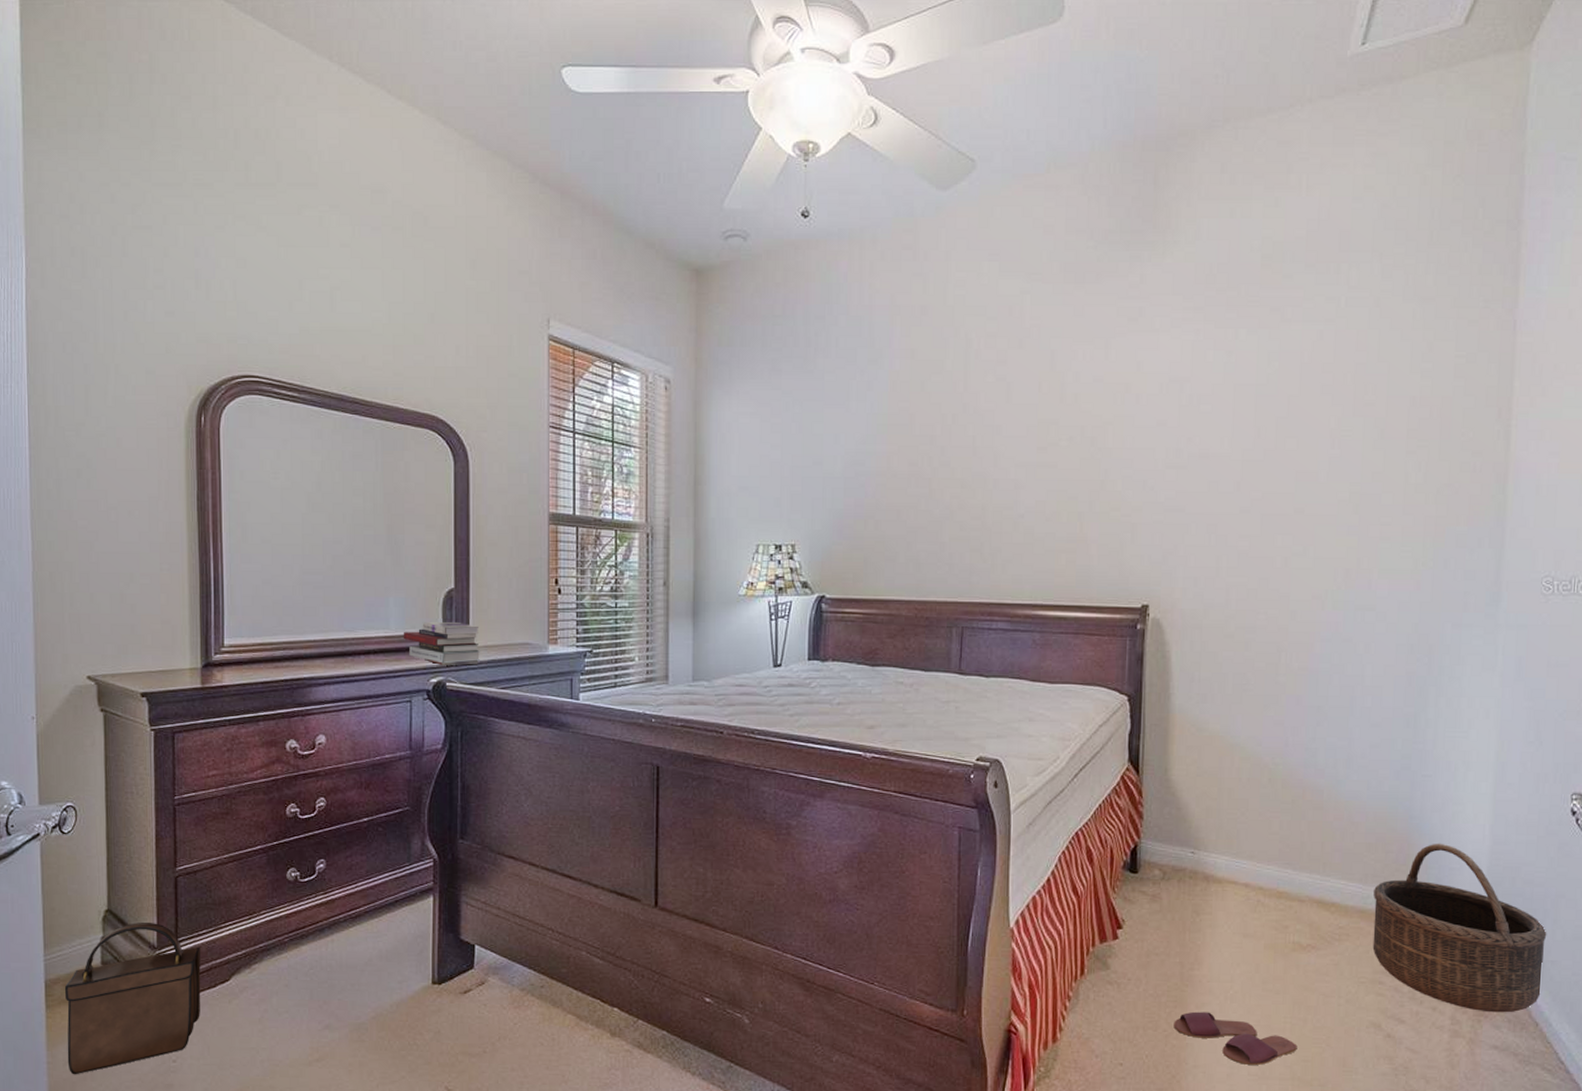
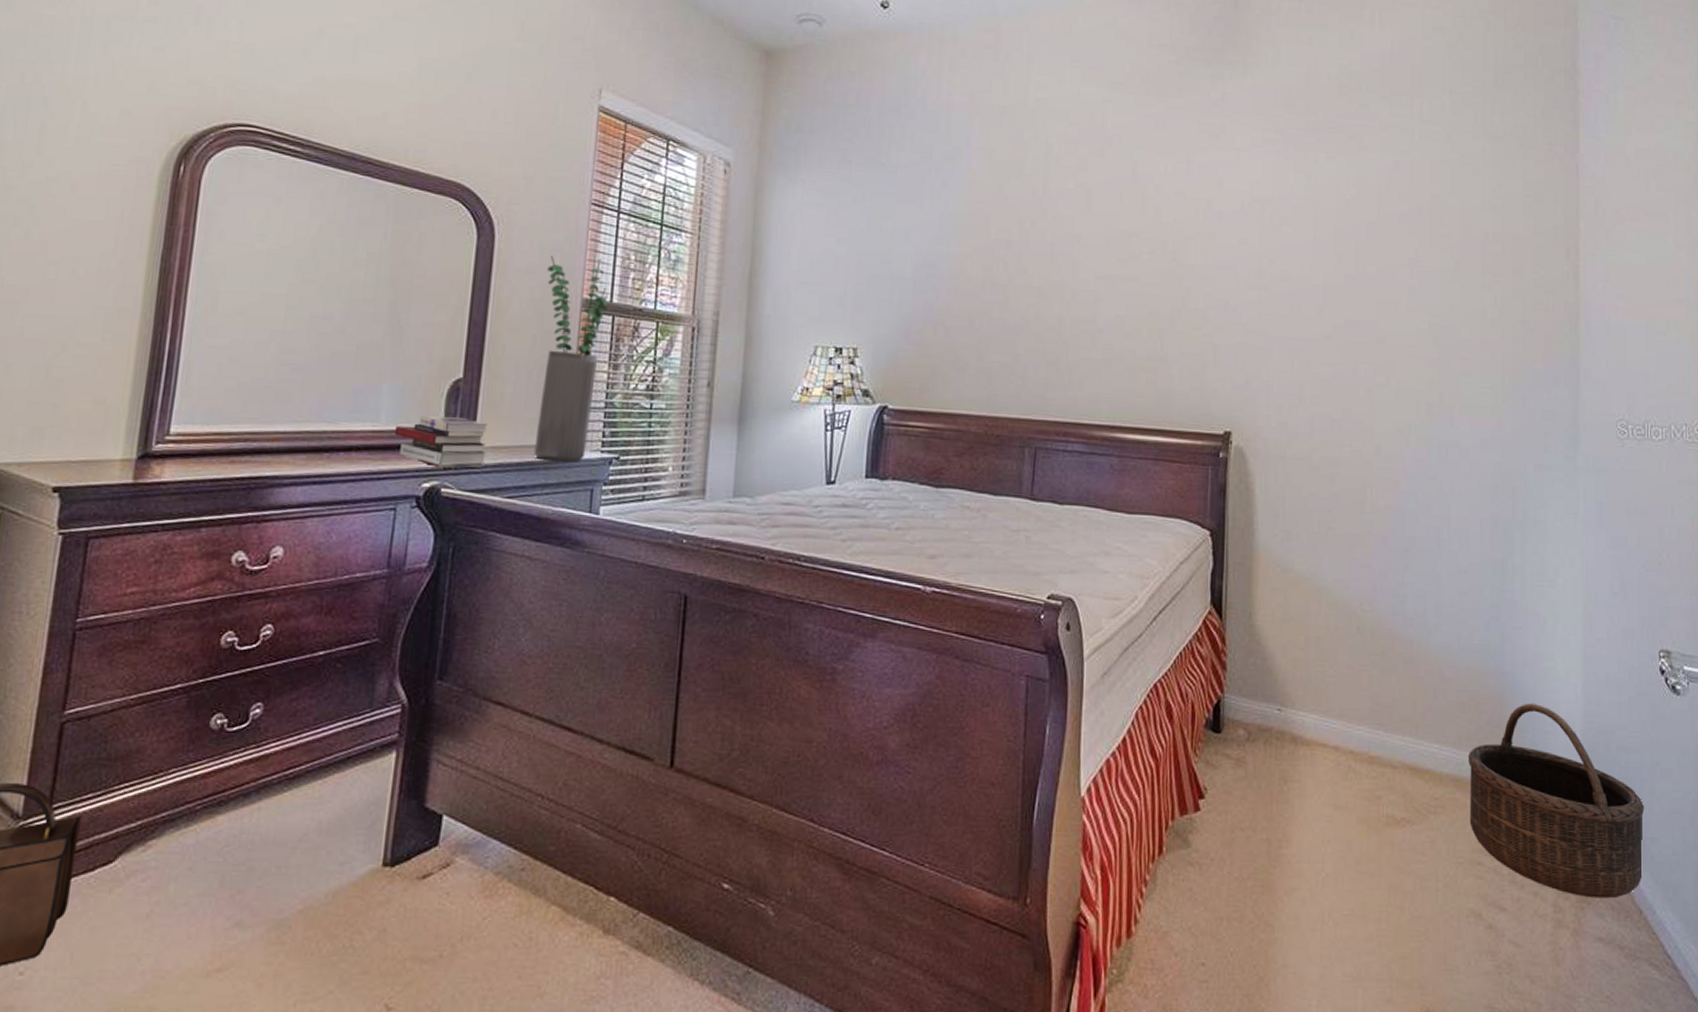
vase: none [516,476,572,658] -> present [533,255,608,464]
slippers: present [1173,1011,1298,1065] -> none [1261,898,1395,963]

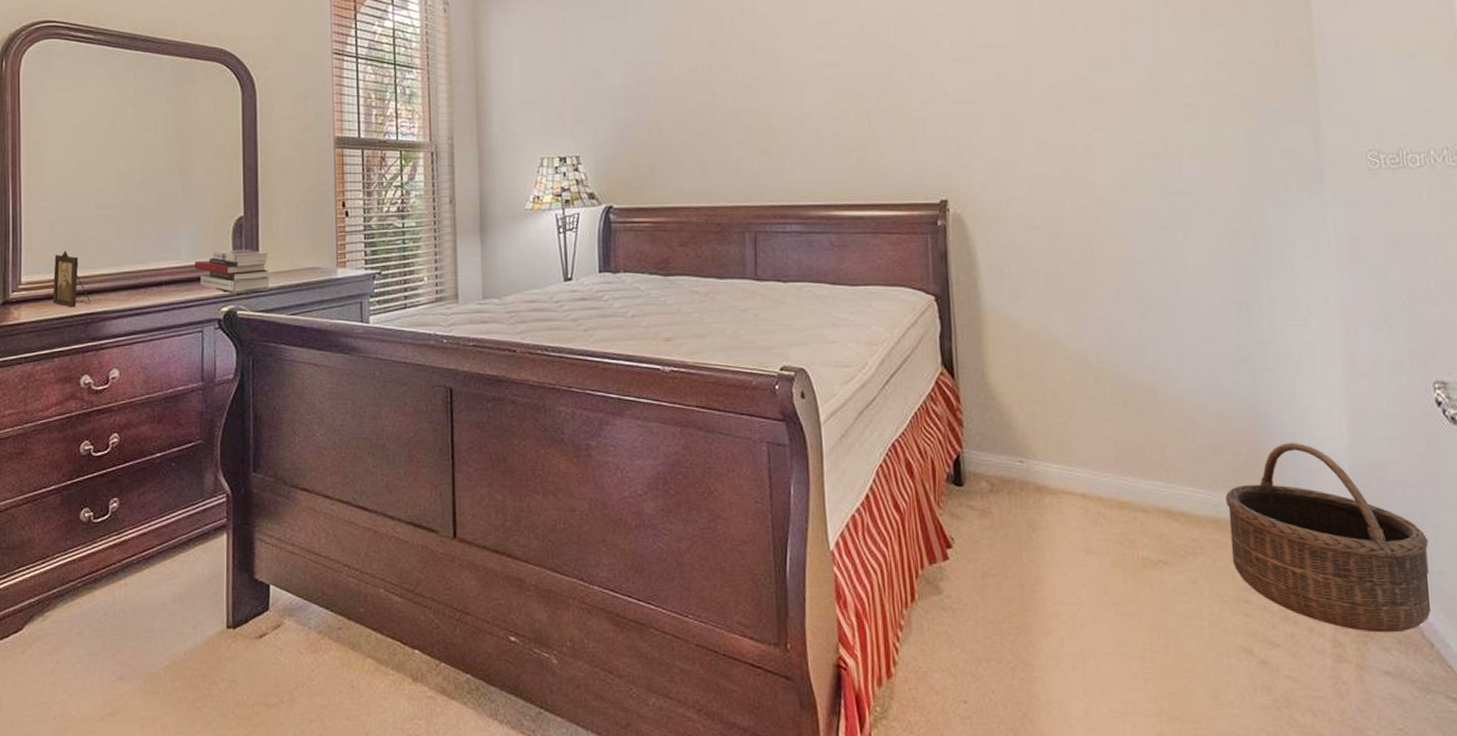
photo frame: none [207,399,259,469] -> present [52,250,92,308]
vase: present [533,255,608,464] -> none [302,100,357,282]

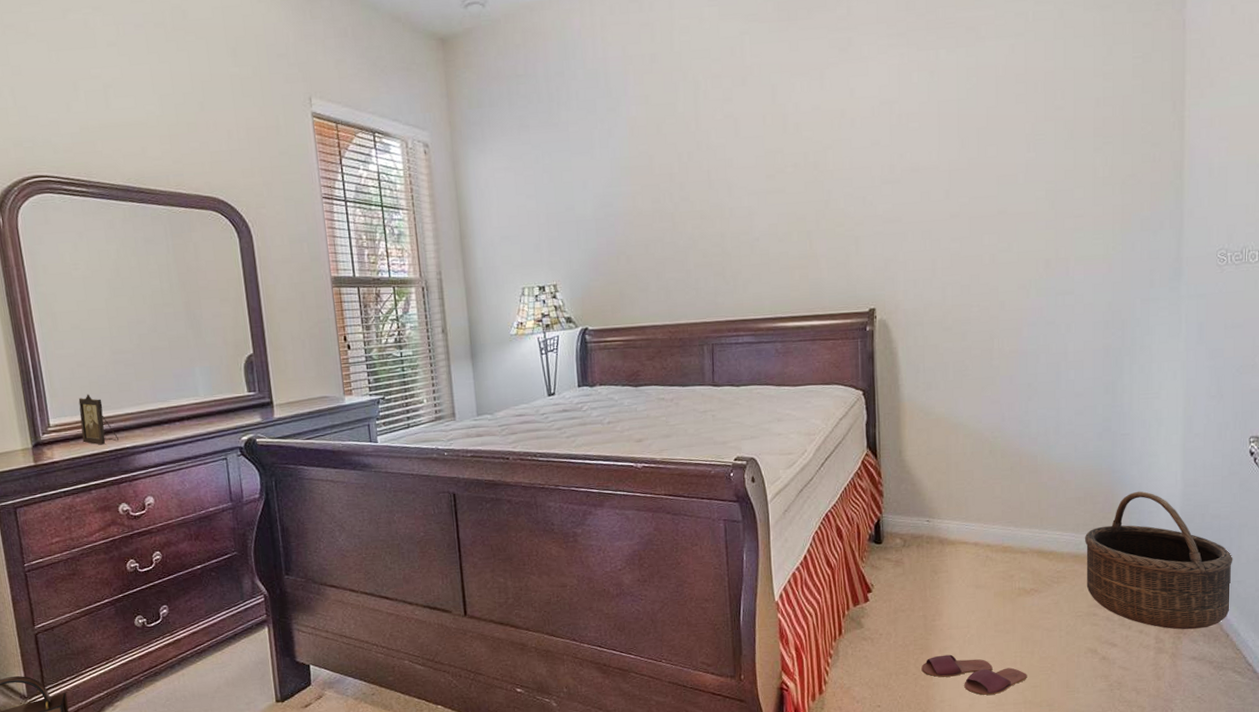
books: present [194,249,271,295] -> none [211,383,284,425]
slippers: none [1019,639,1161,699] -> present [921,654,1027,695]

